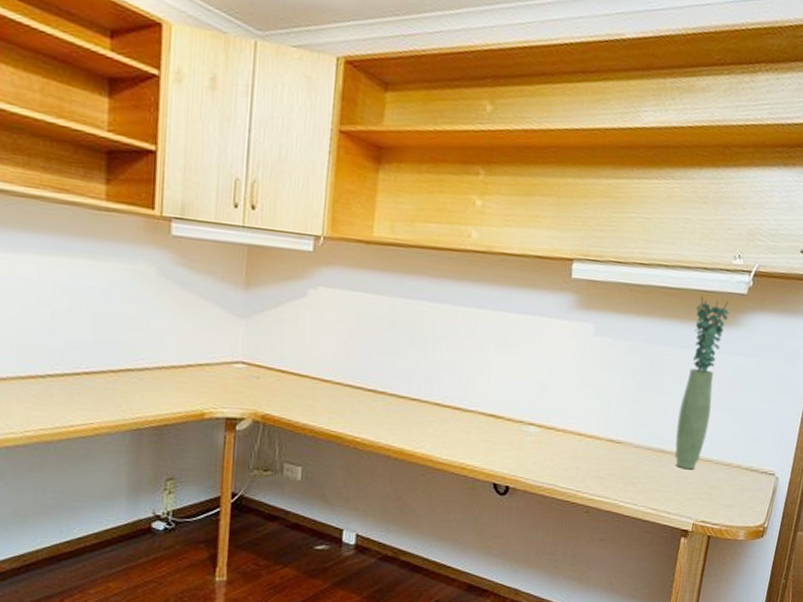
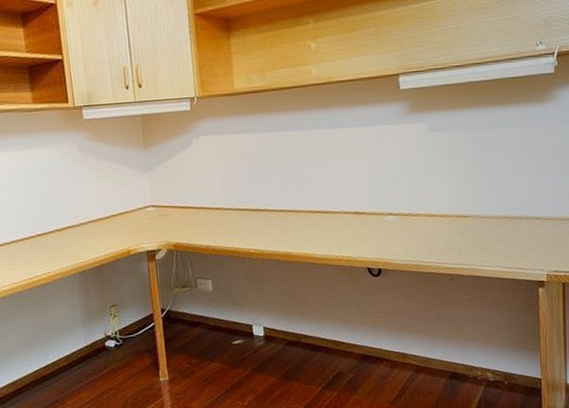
vase: present [675,296,730,470] -> none [511,82,544,230]

